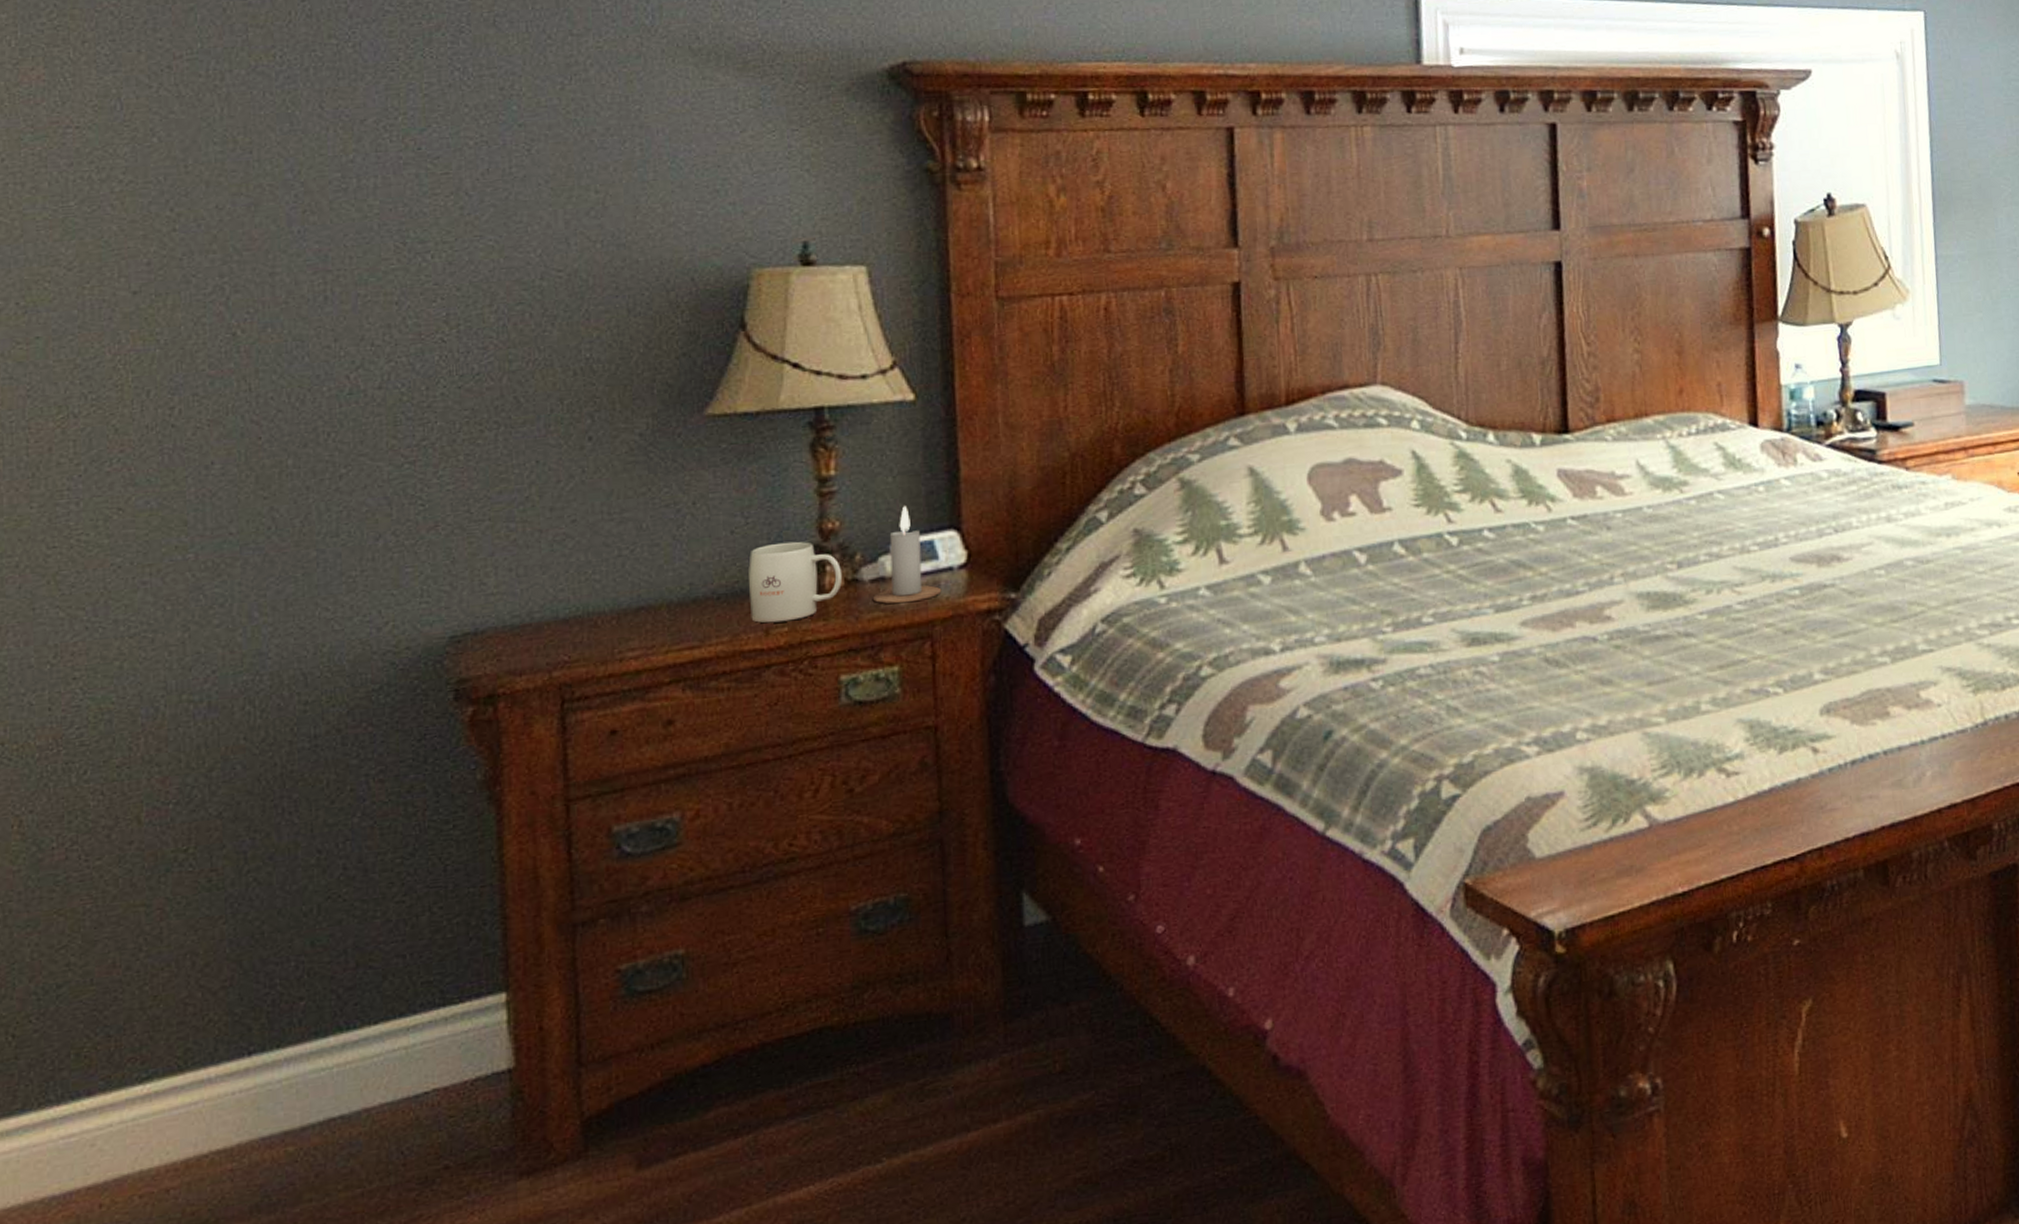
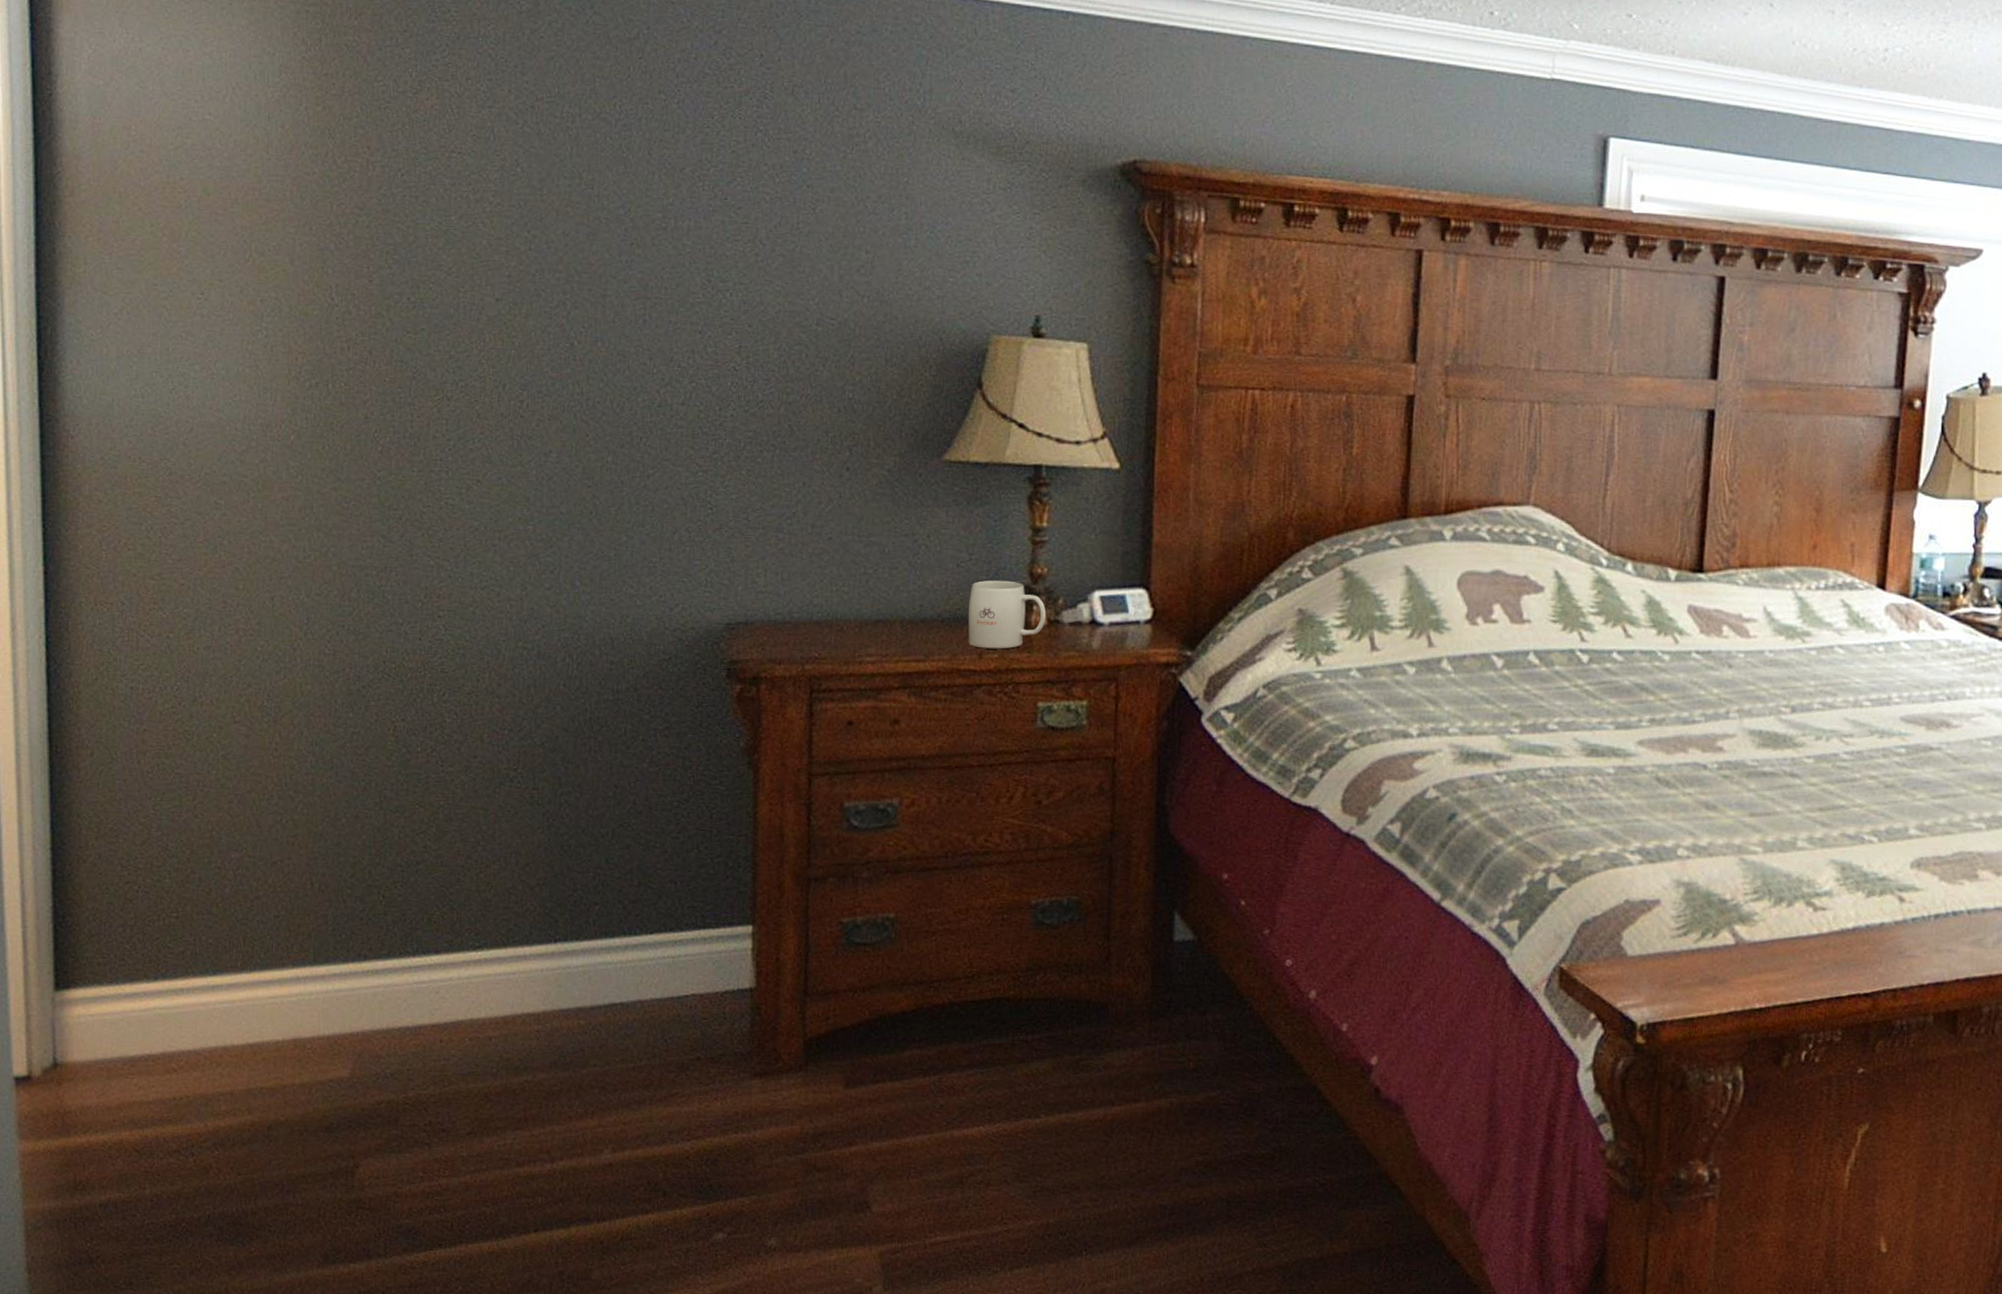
candle: present [872,506,942,604] -> none [1069,562,1129,648]

